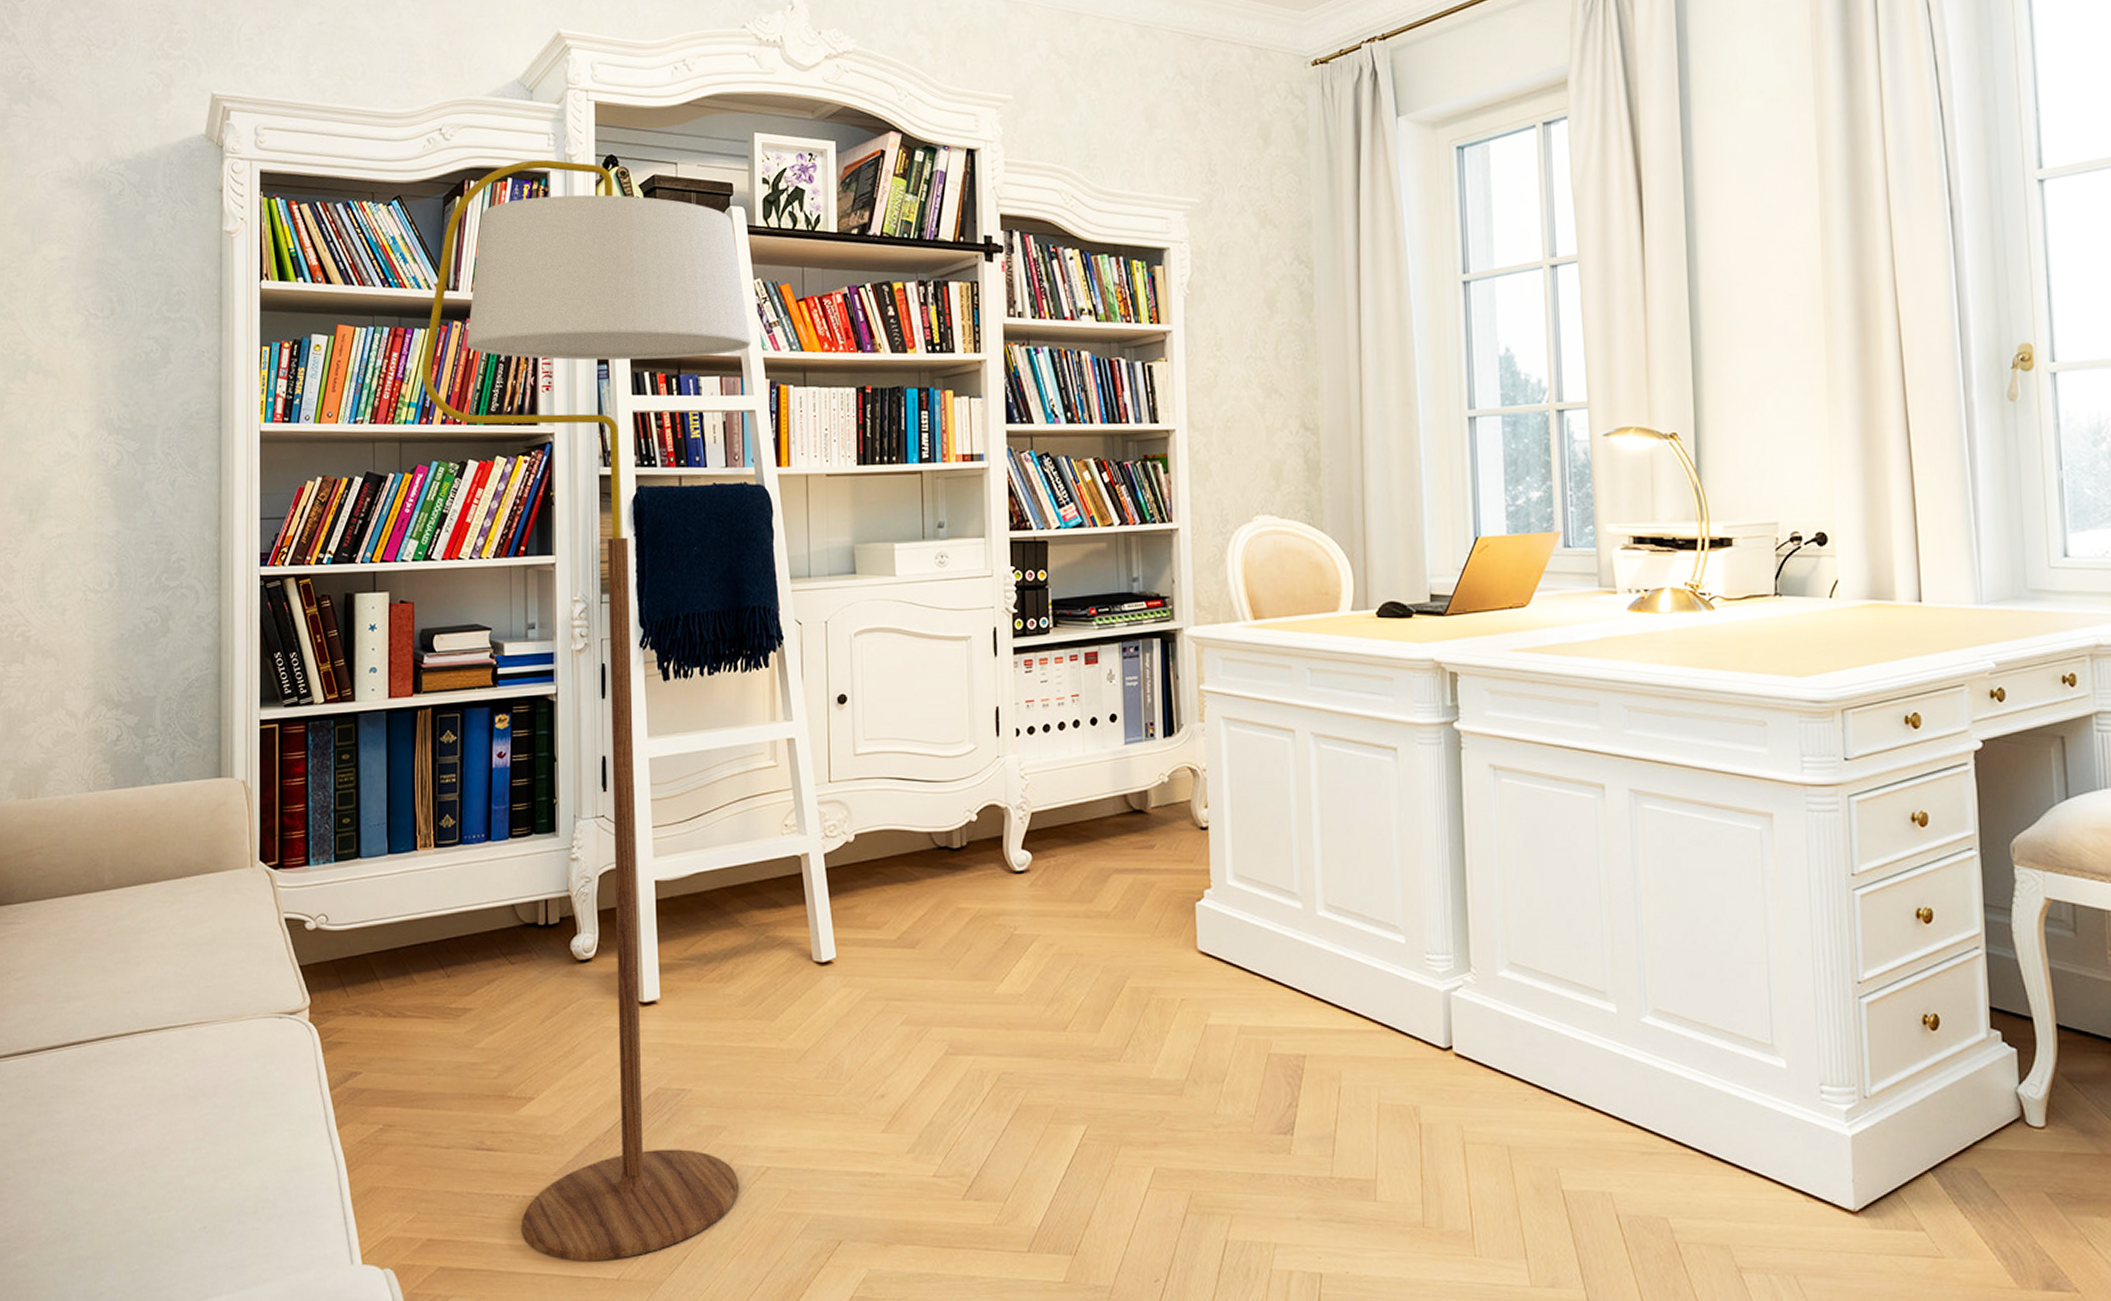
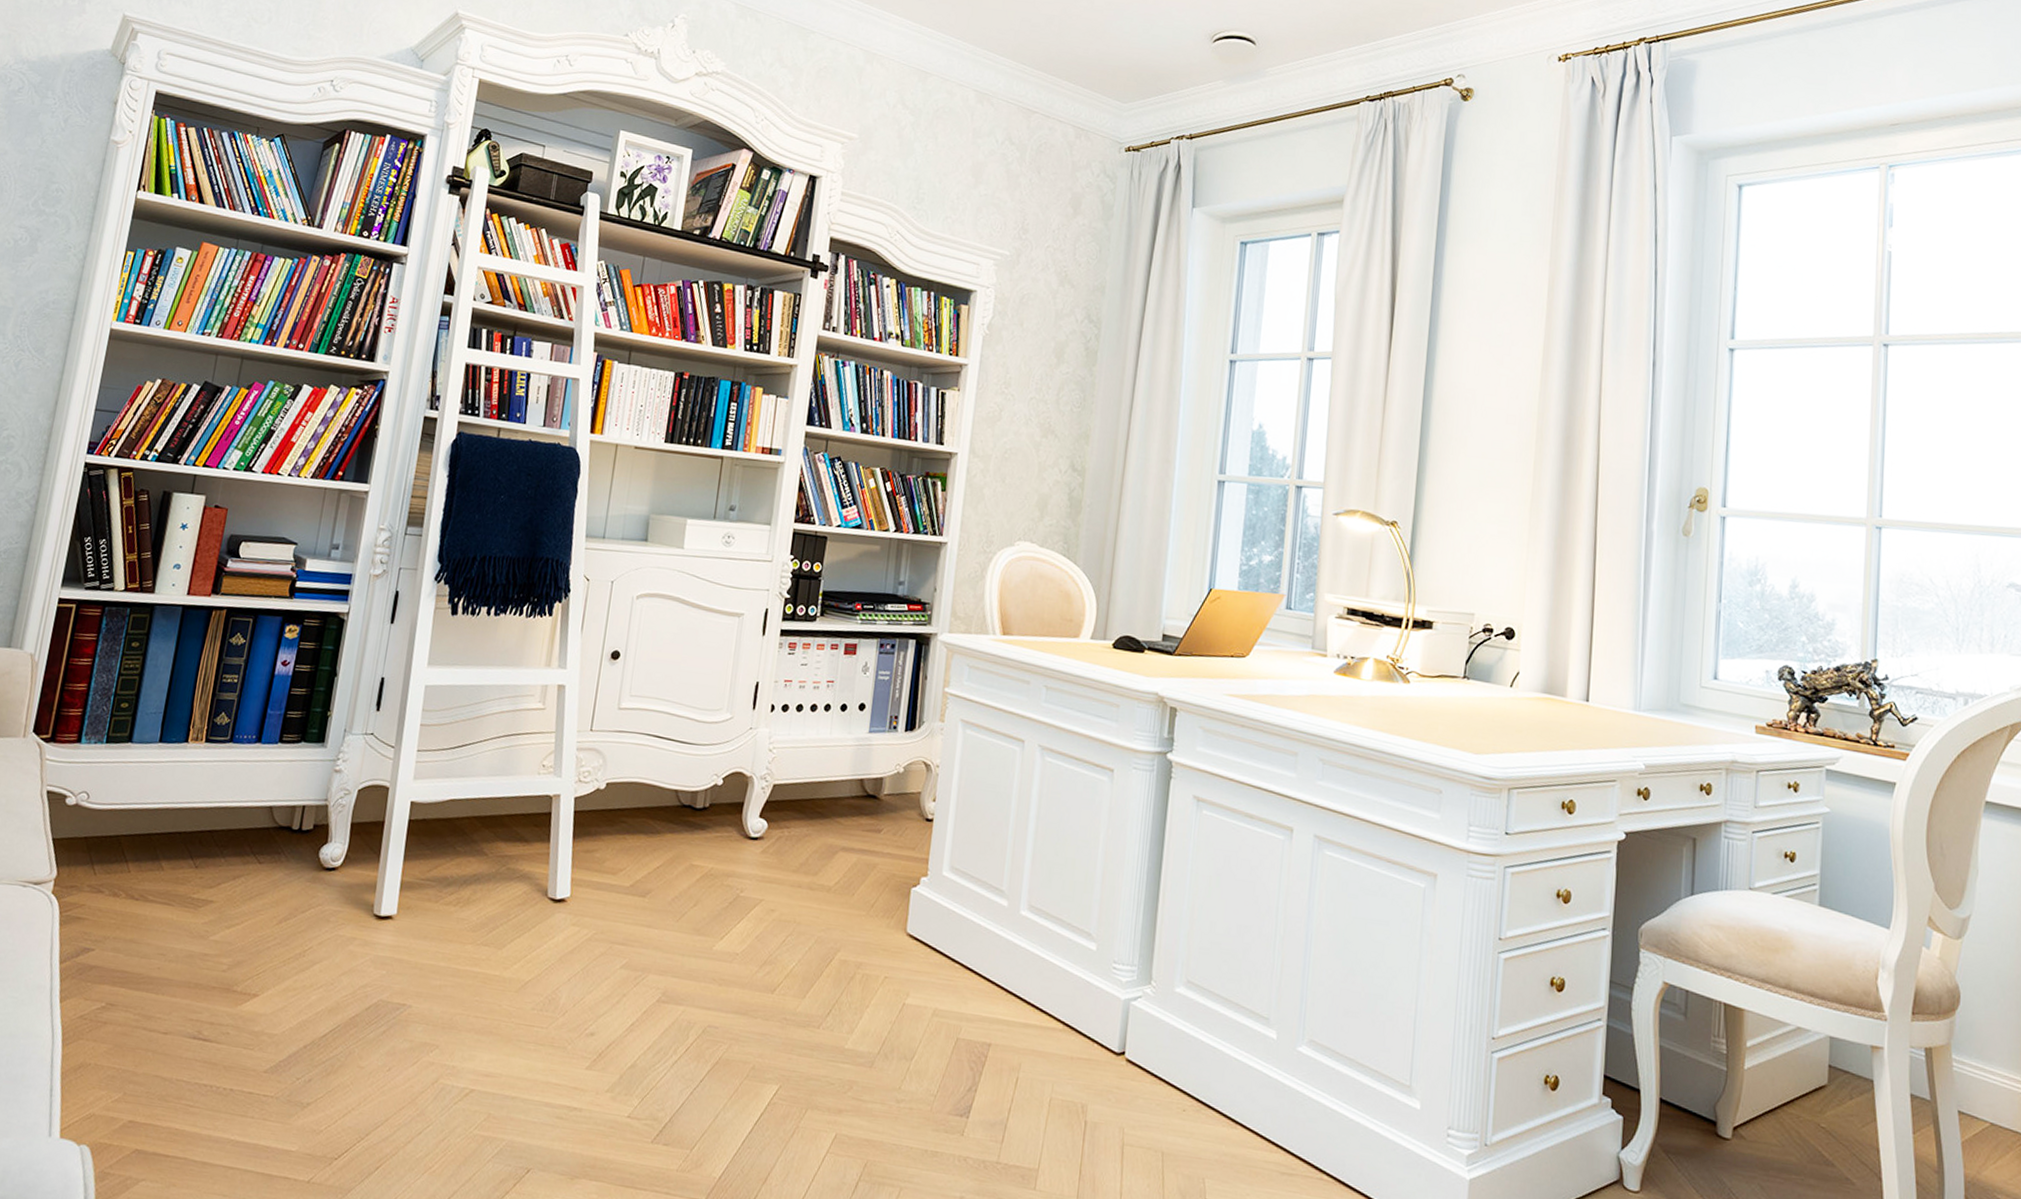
floor lamp: present [421,159,751,1262] -> none [221,121,587,1162]

